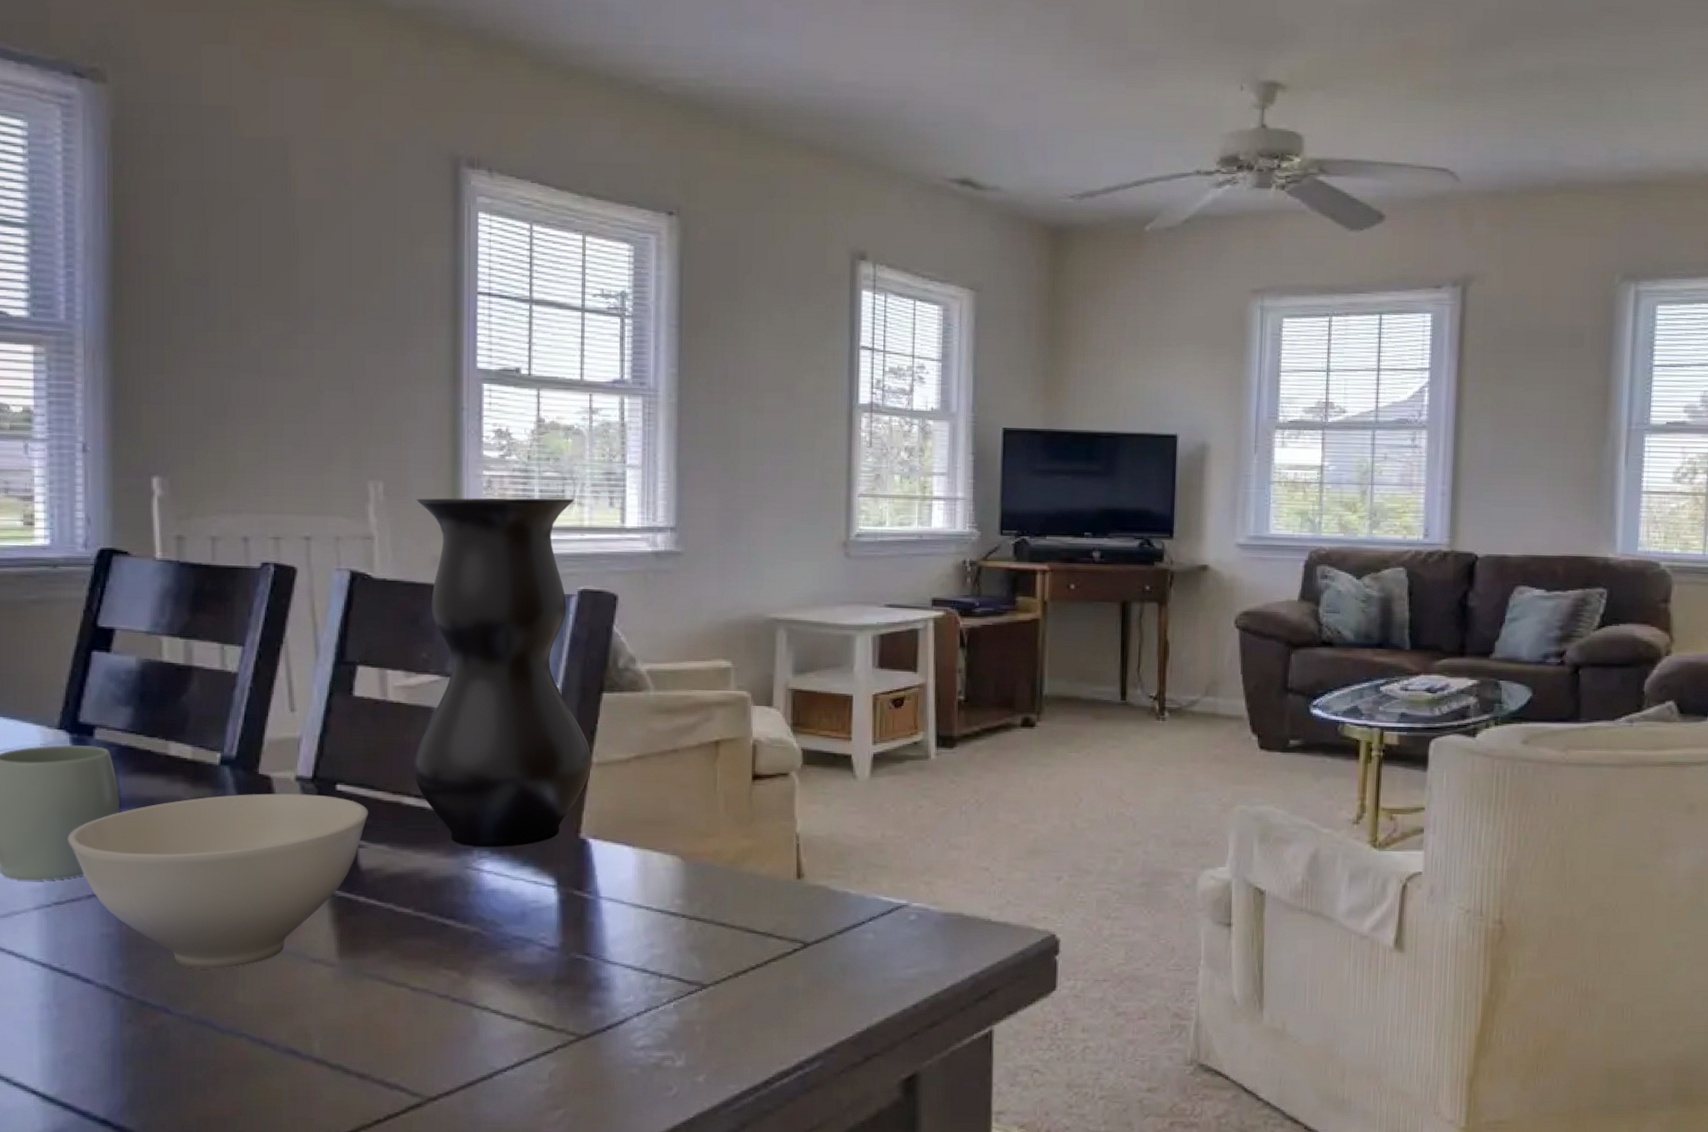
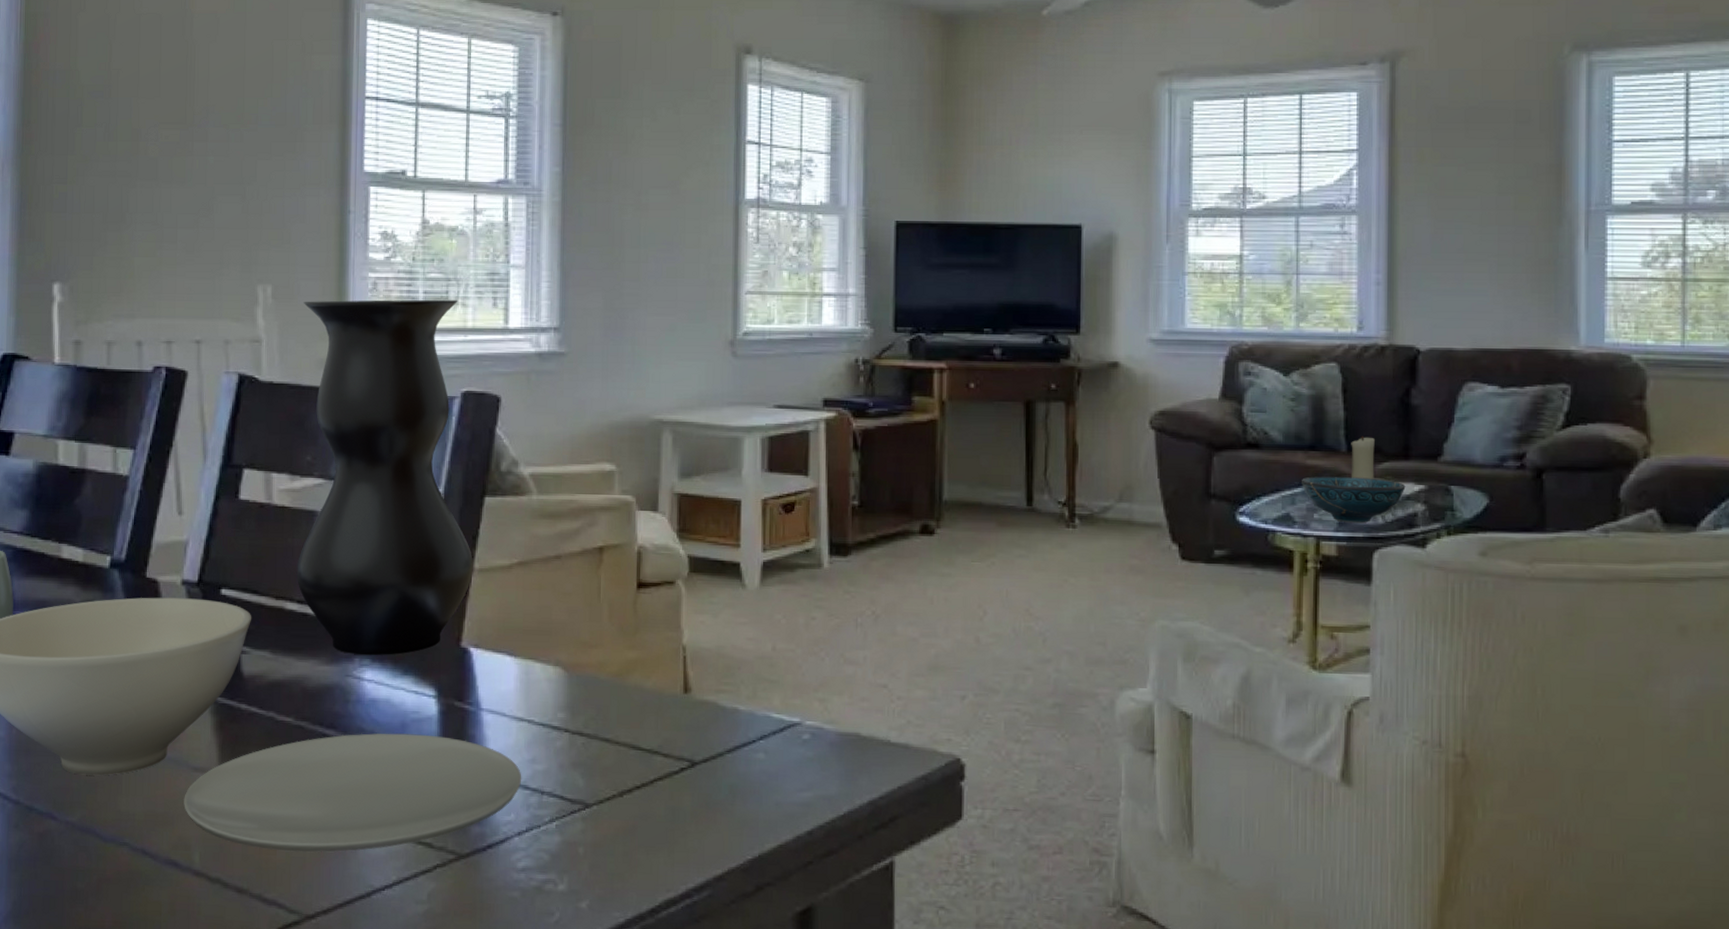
plate: none [302,922,641,1038] -> present [184,733,522,853]
decorative bowl: none [1368,672,1461,715] -> present [1301,476,1406,523]
candle: none [1413,635,1435,675] -> present [1351,435,1375,479]

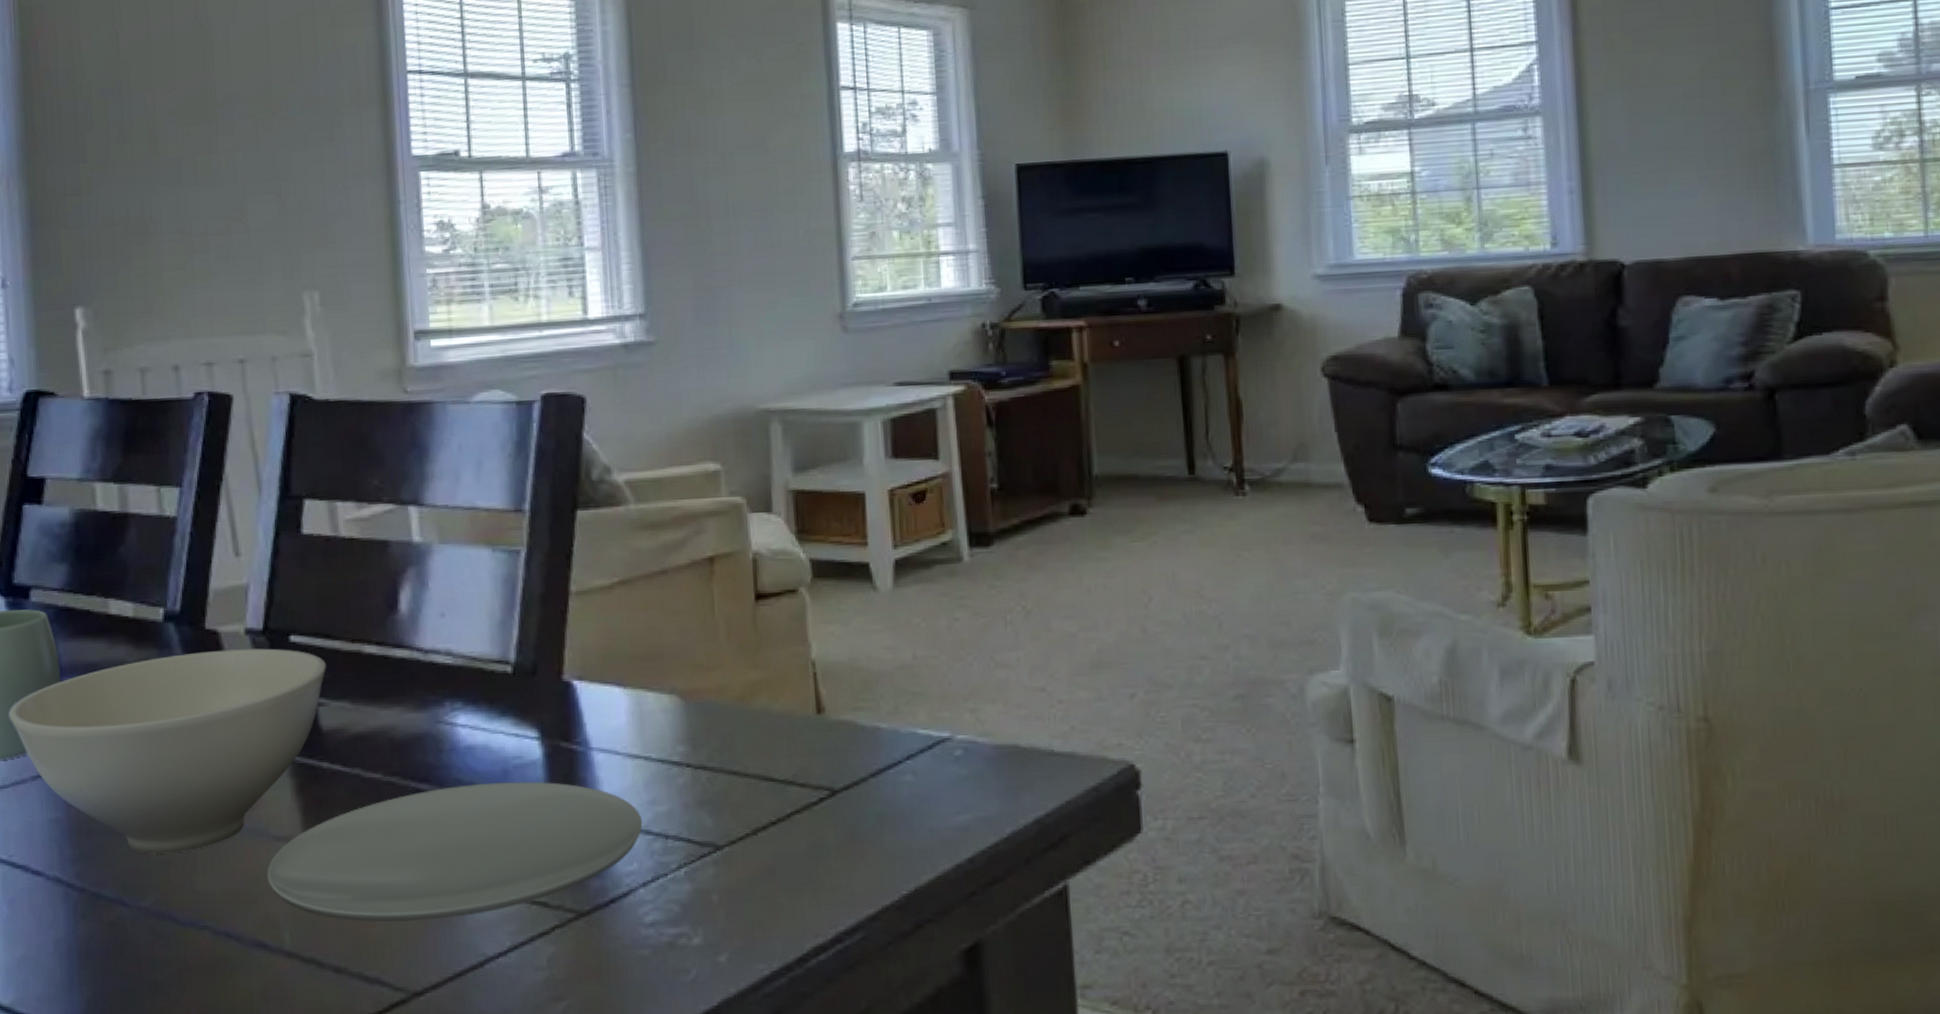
vase: present [296,299,473,655] -> none [355,291,570,697]
decorative bowl: present [1301,476,1406,523] -> none [1498,413,1619,466]
candle: present [1351,435,1375,479] -> none [1553,366,1582,416]

